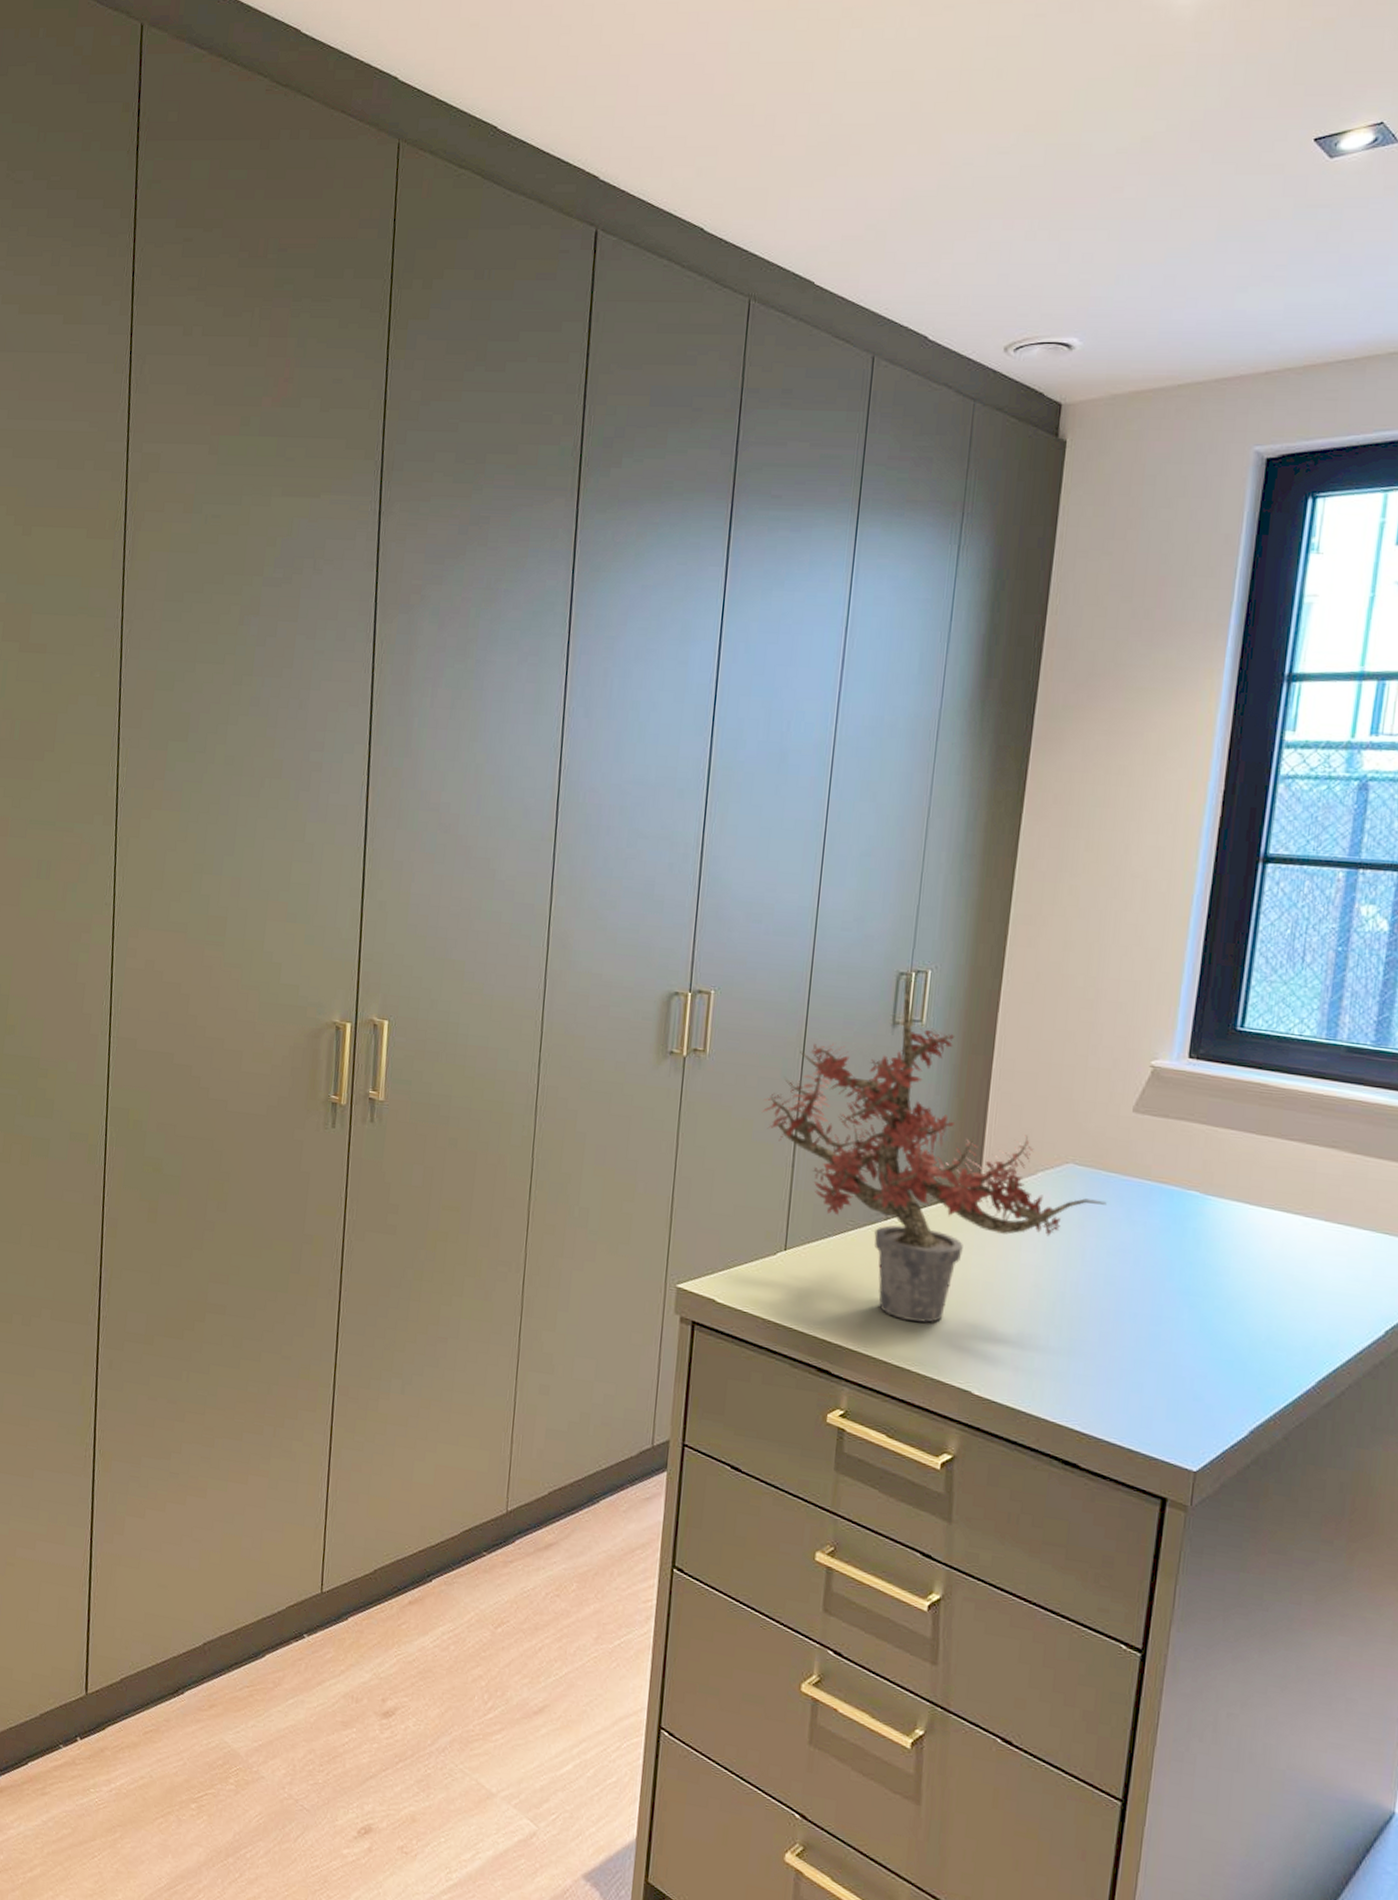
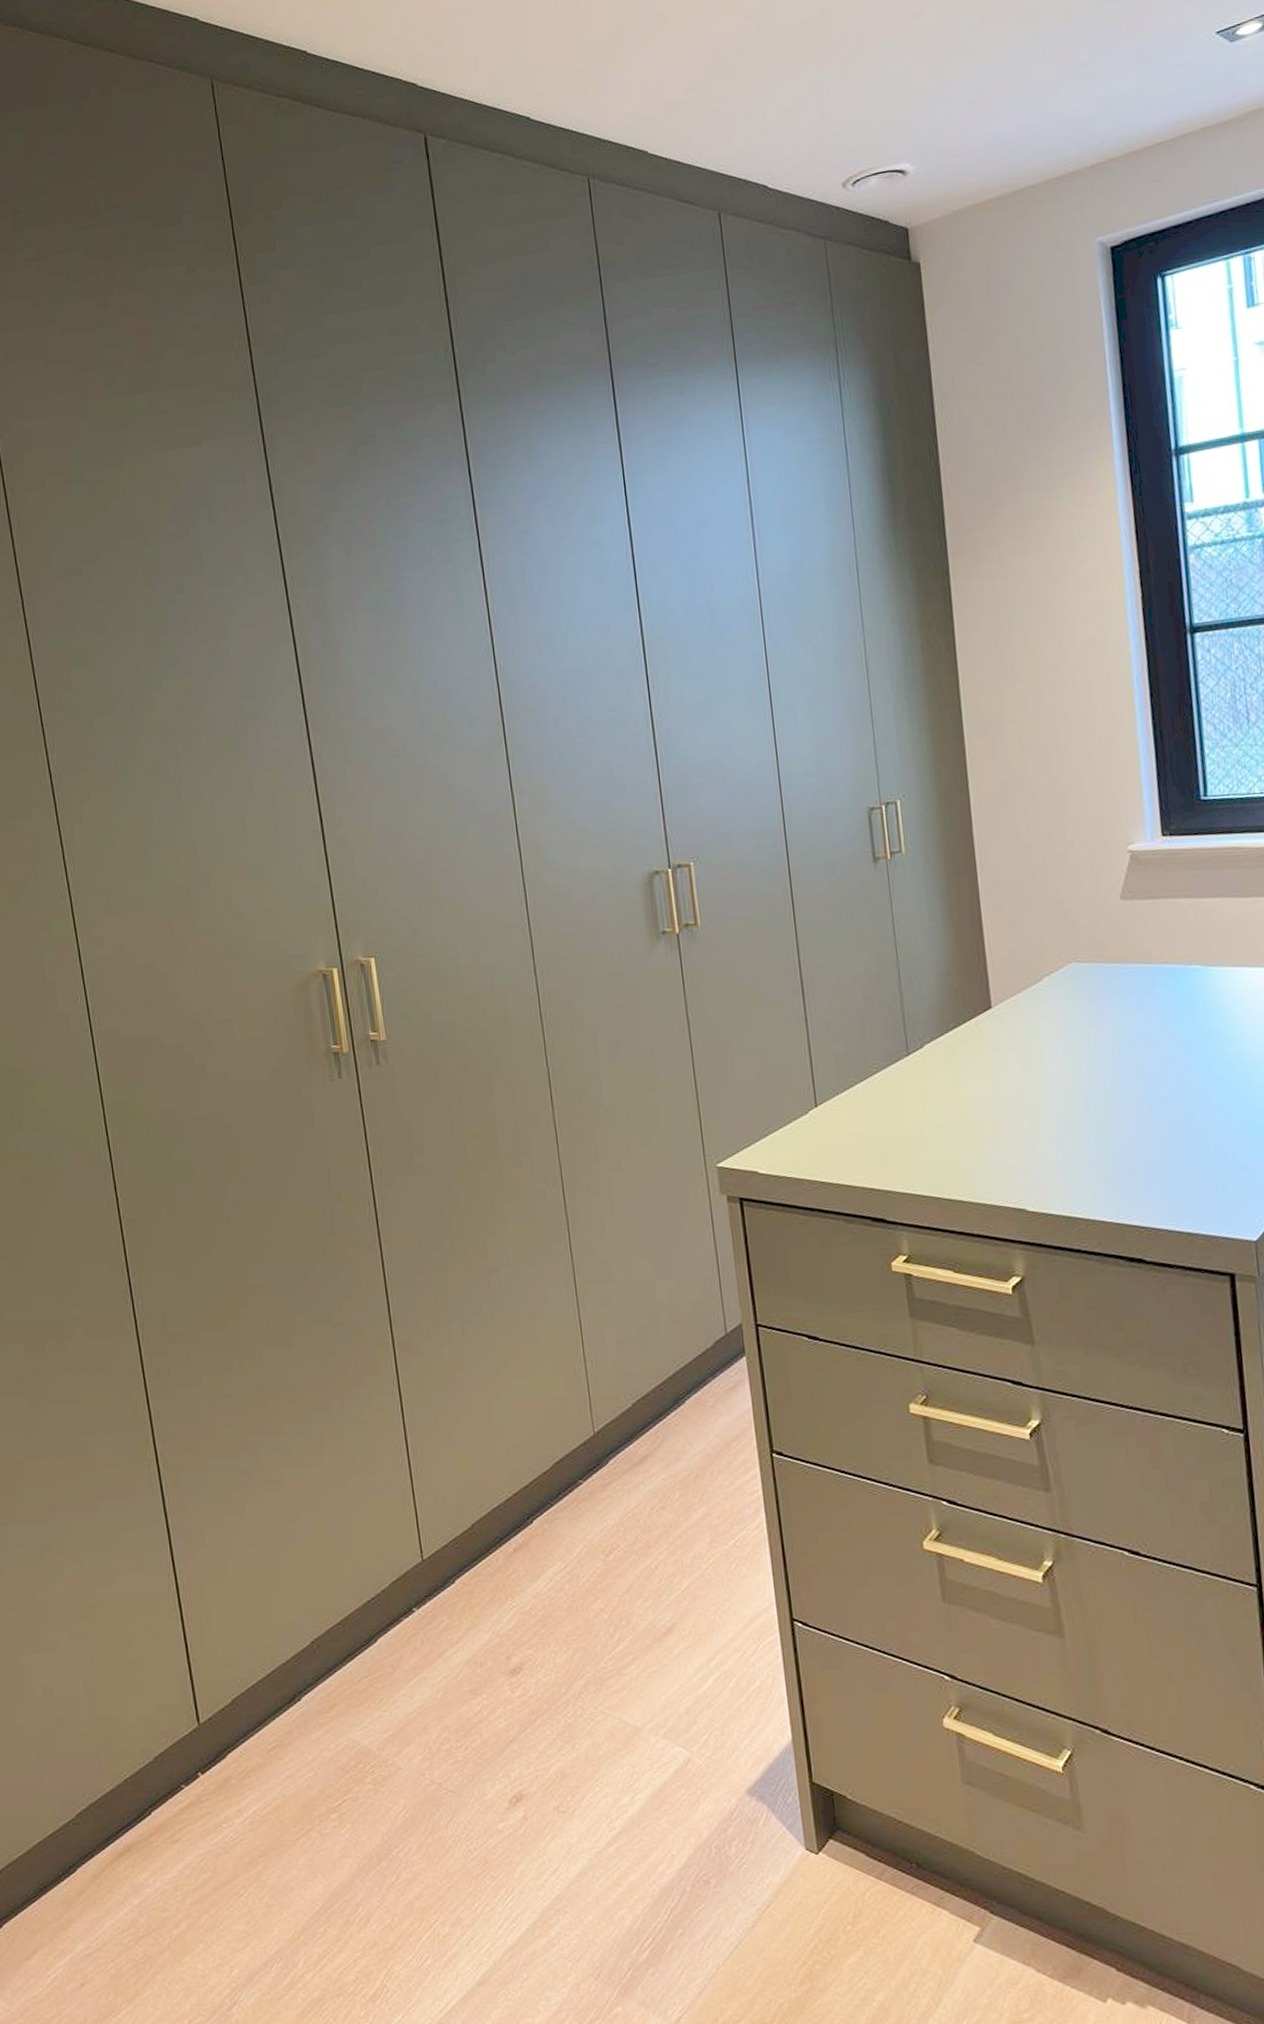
potted plant: present [761,970,1107,1323] -> none [764,804,1116,1152]

